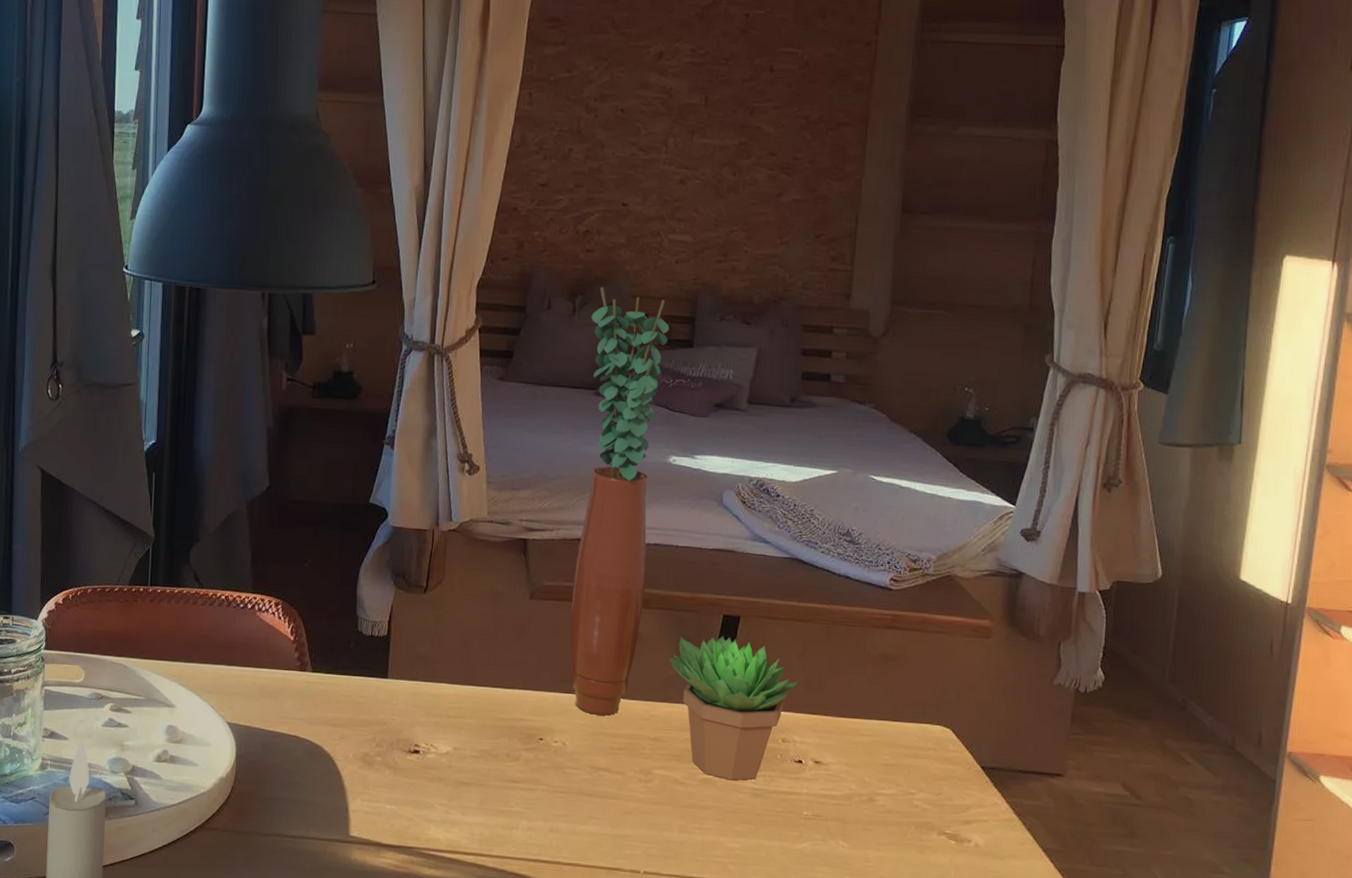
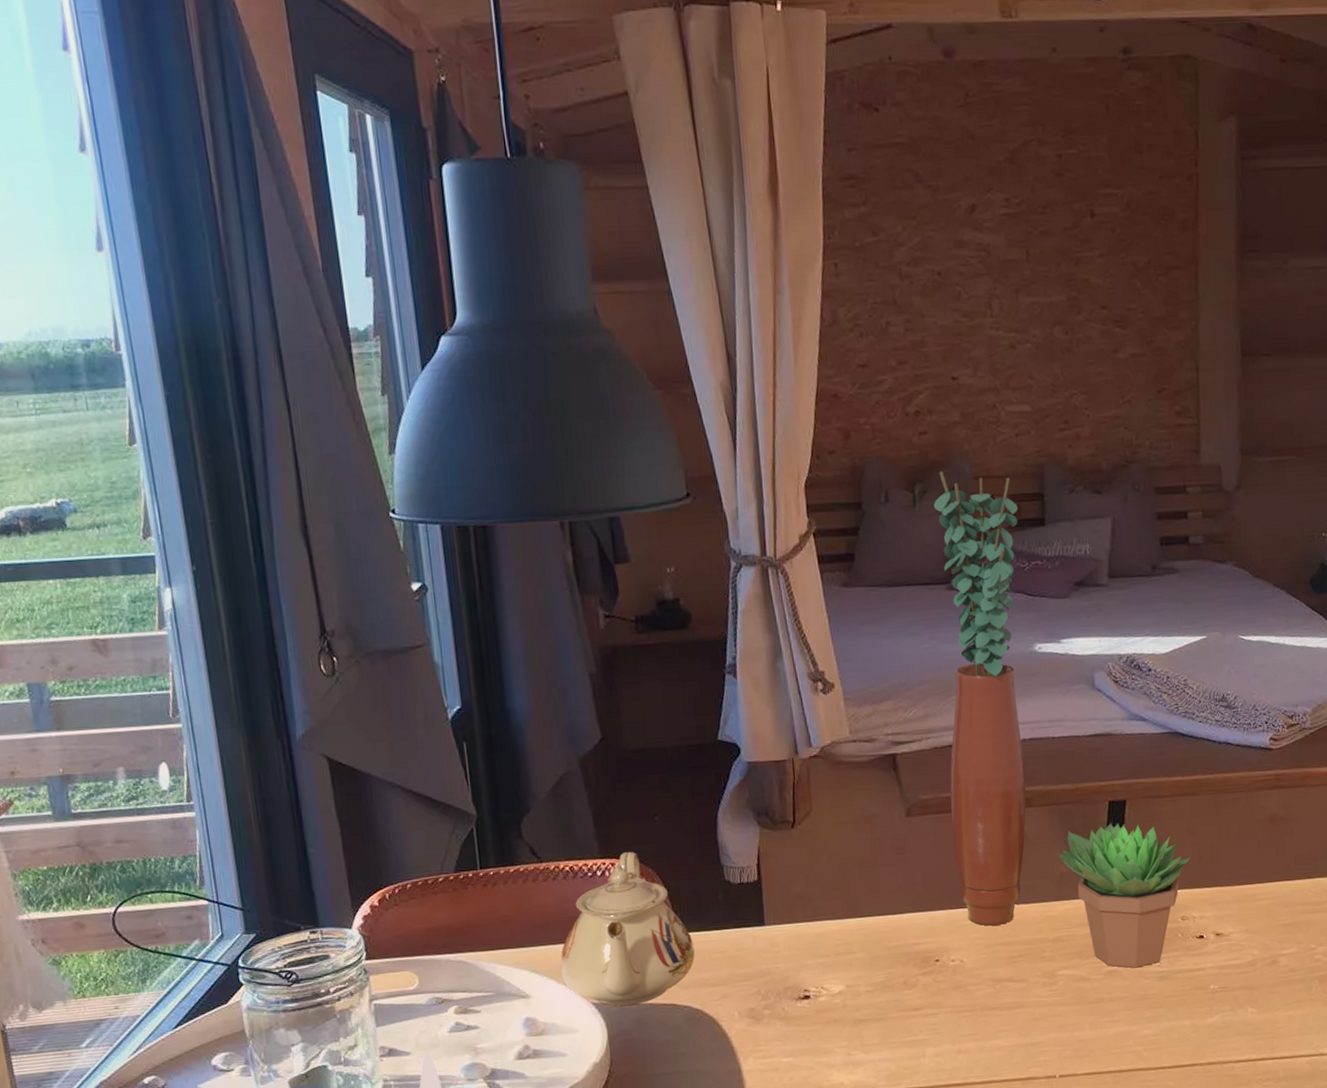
teapot: none [204,590,323,731] -> present [559,851,695,1007]

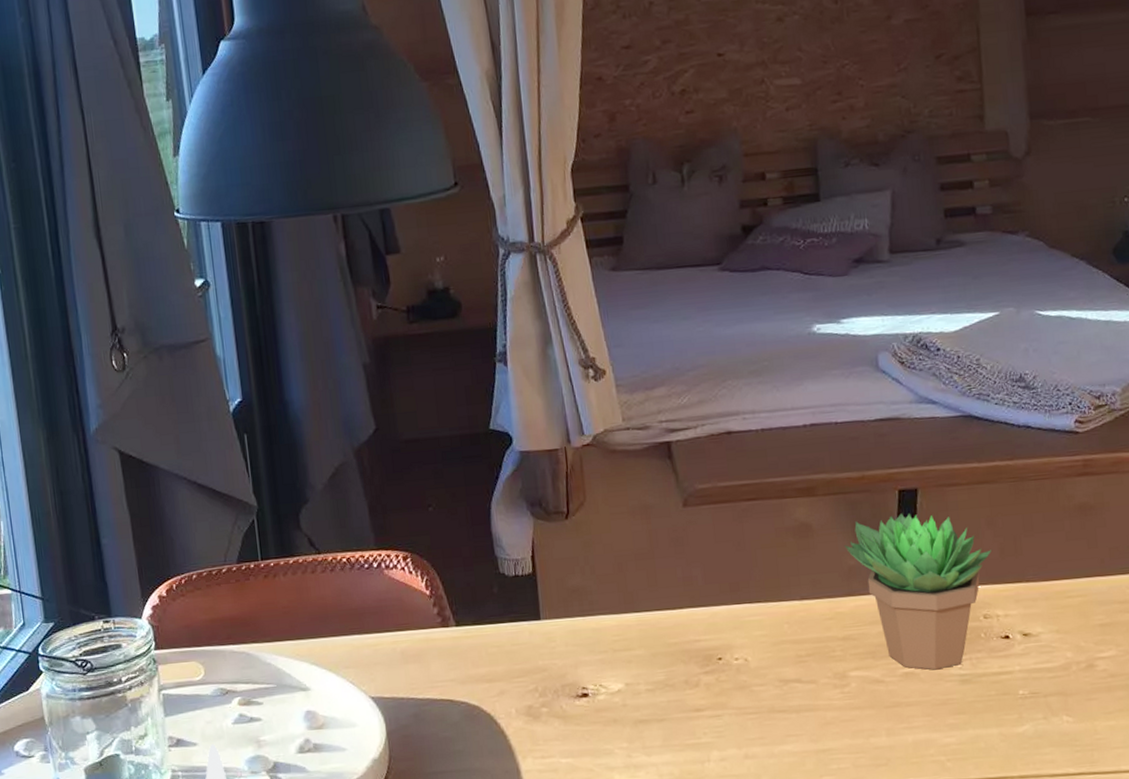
teapot: present [559,851,695,1007] -> none [338,542,471,701]
vase: present [933,471,1026,926] -> none [702,150,810,623]

